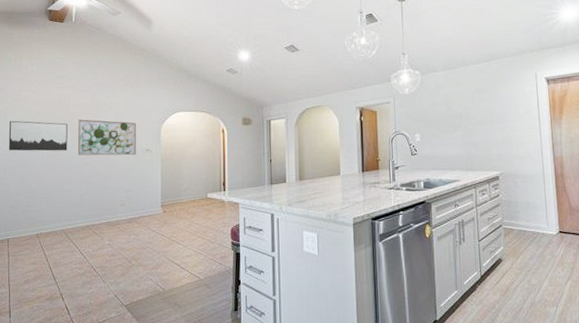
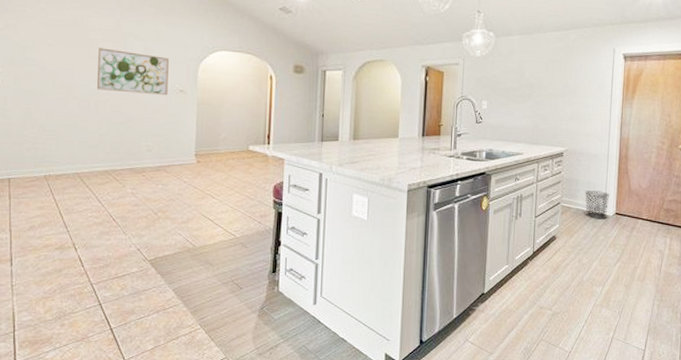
wall art: present [8,120,68,151] -> none [10,40,85,83]
waste bin: none [525,211,551,239] -> present [585,190,610,219]

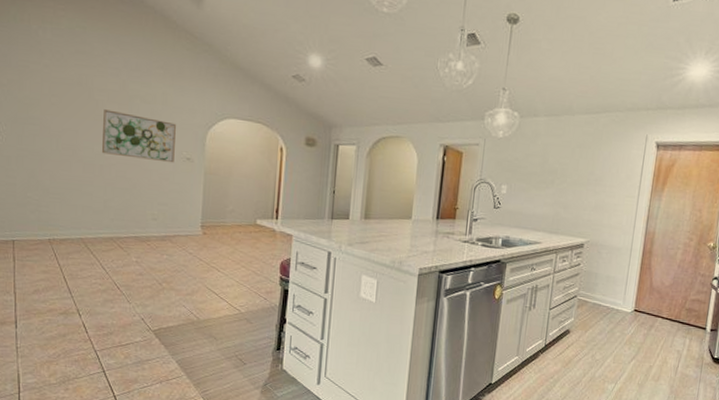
waste bin: present [585,190,610,219] -> none [603,285,630,316]

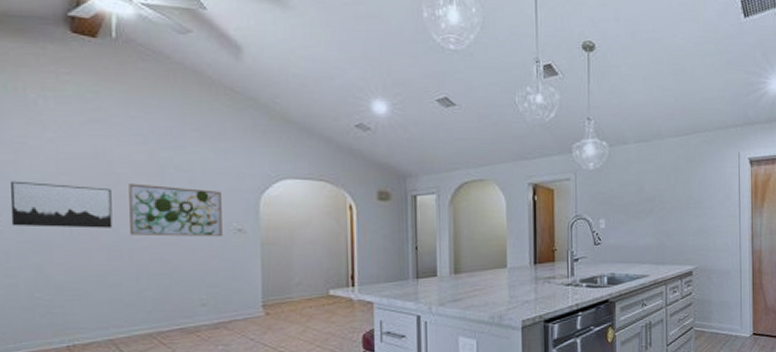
wall art: none [13,97,90,146] -> present [10,181,113,228]

